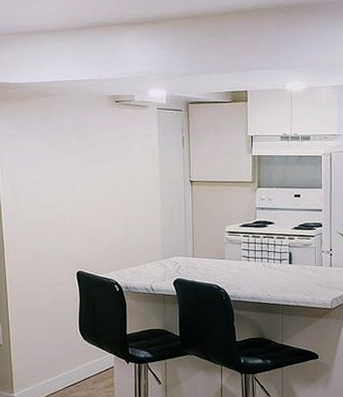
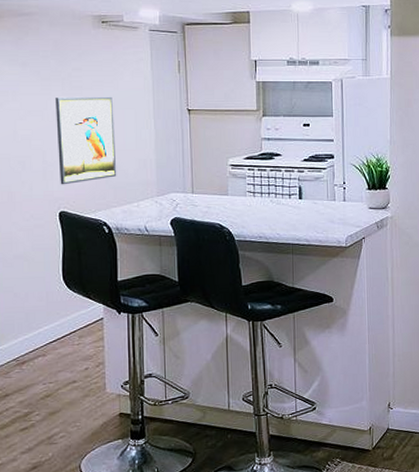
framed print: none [75,169,127,248] -> present [55,96,117,185]

